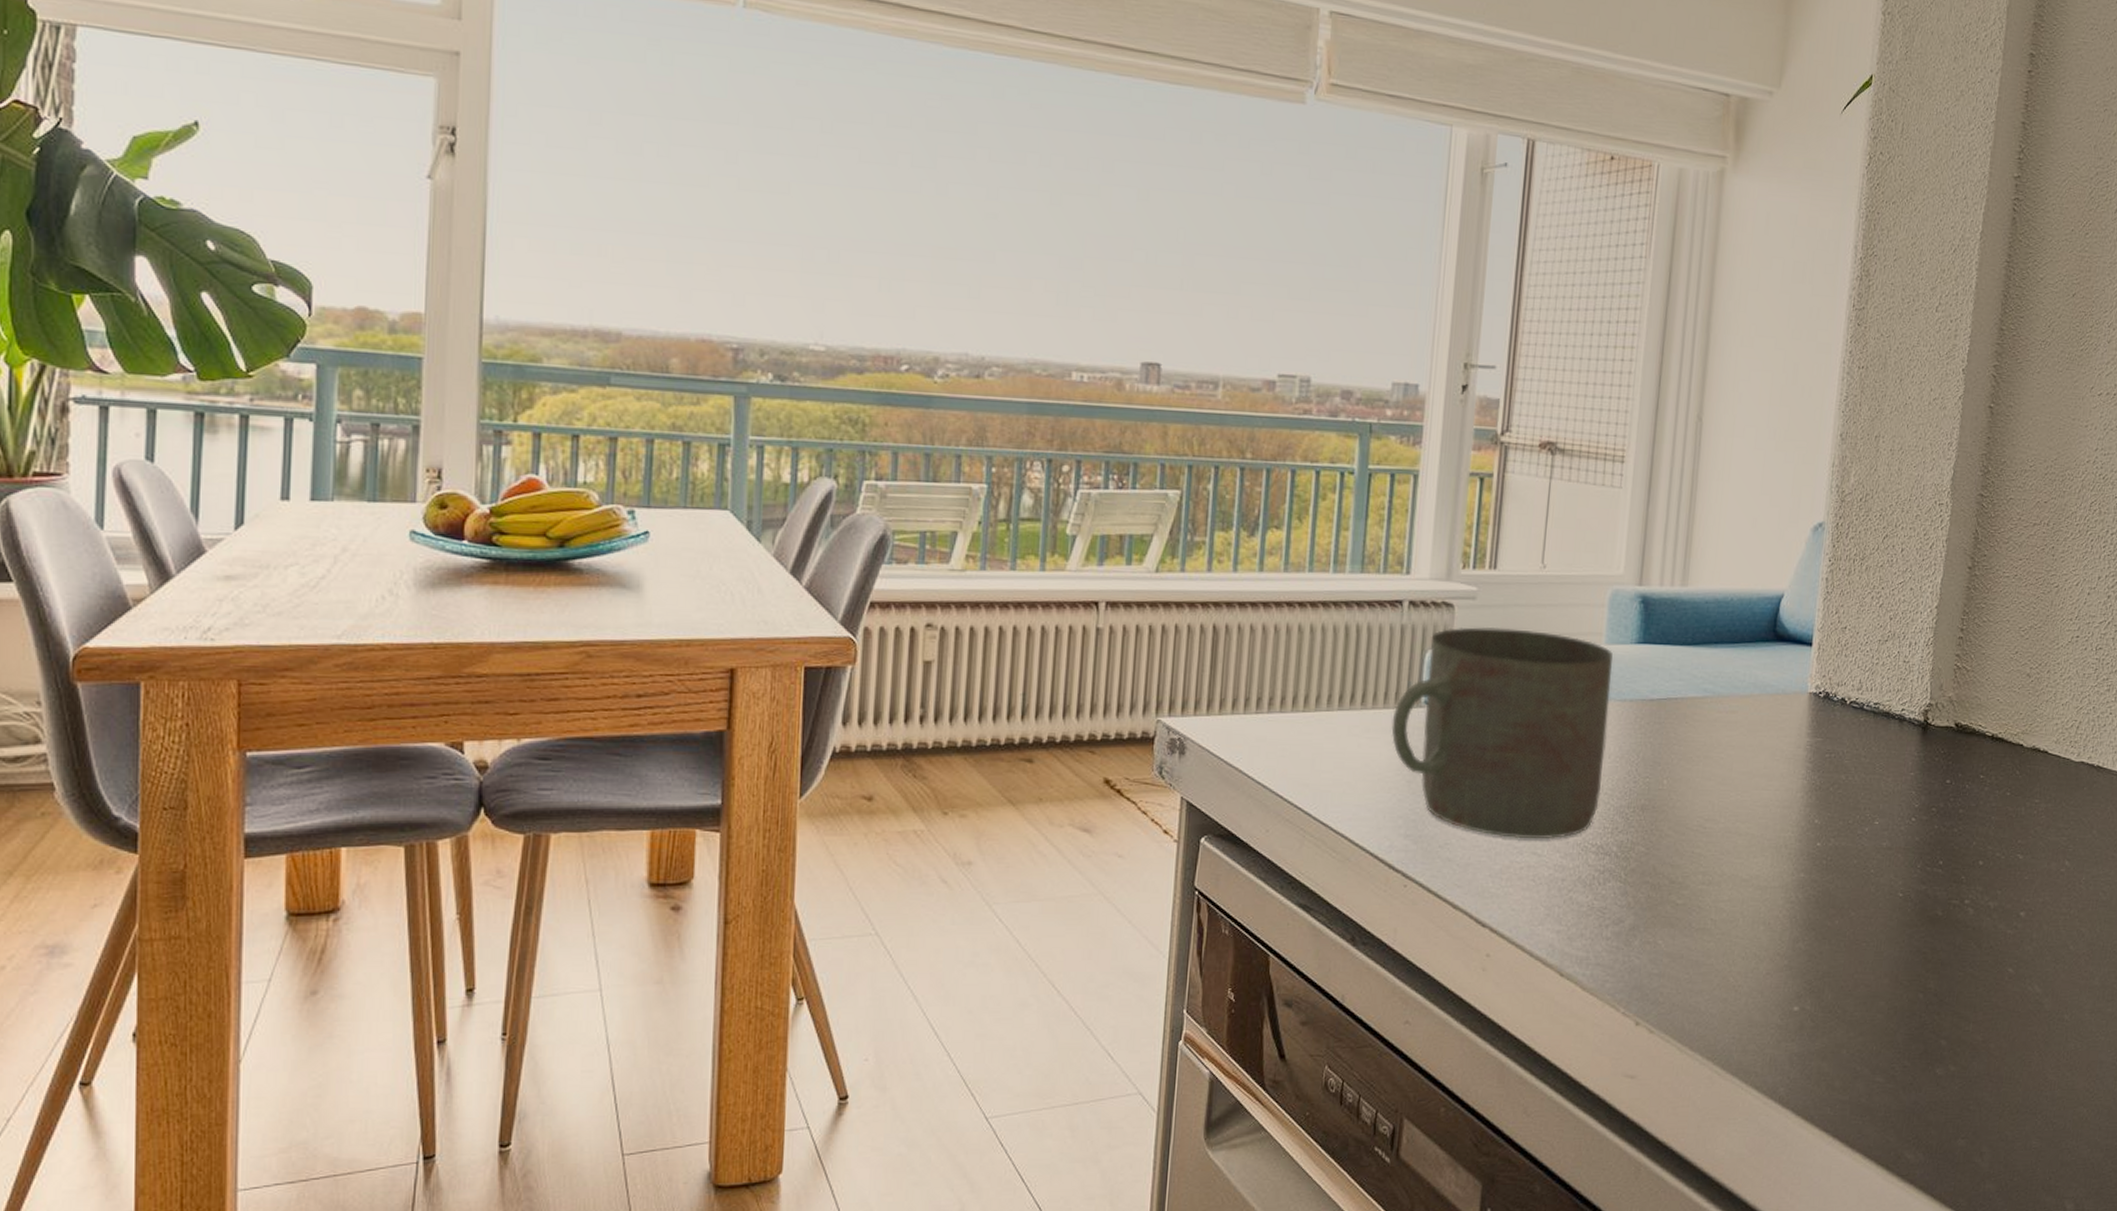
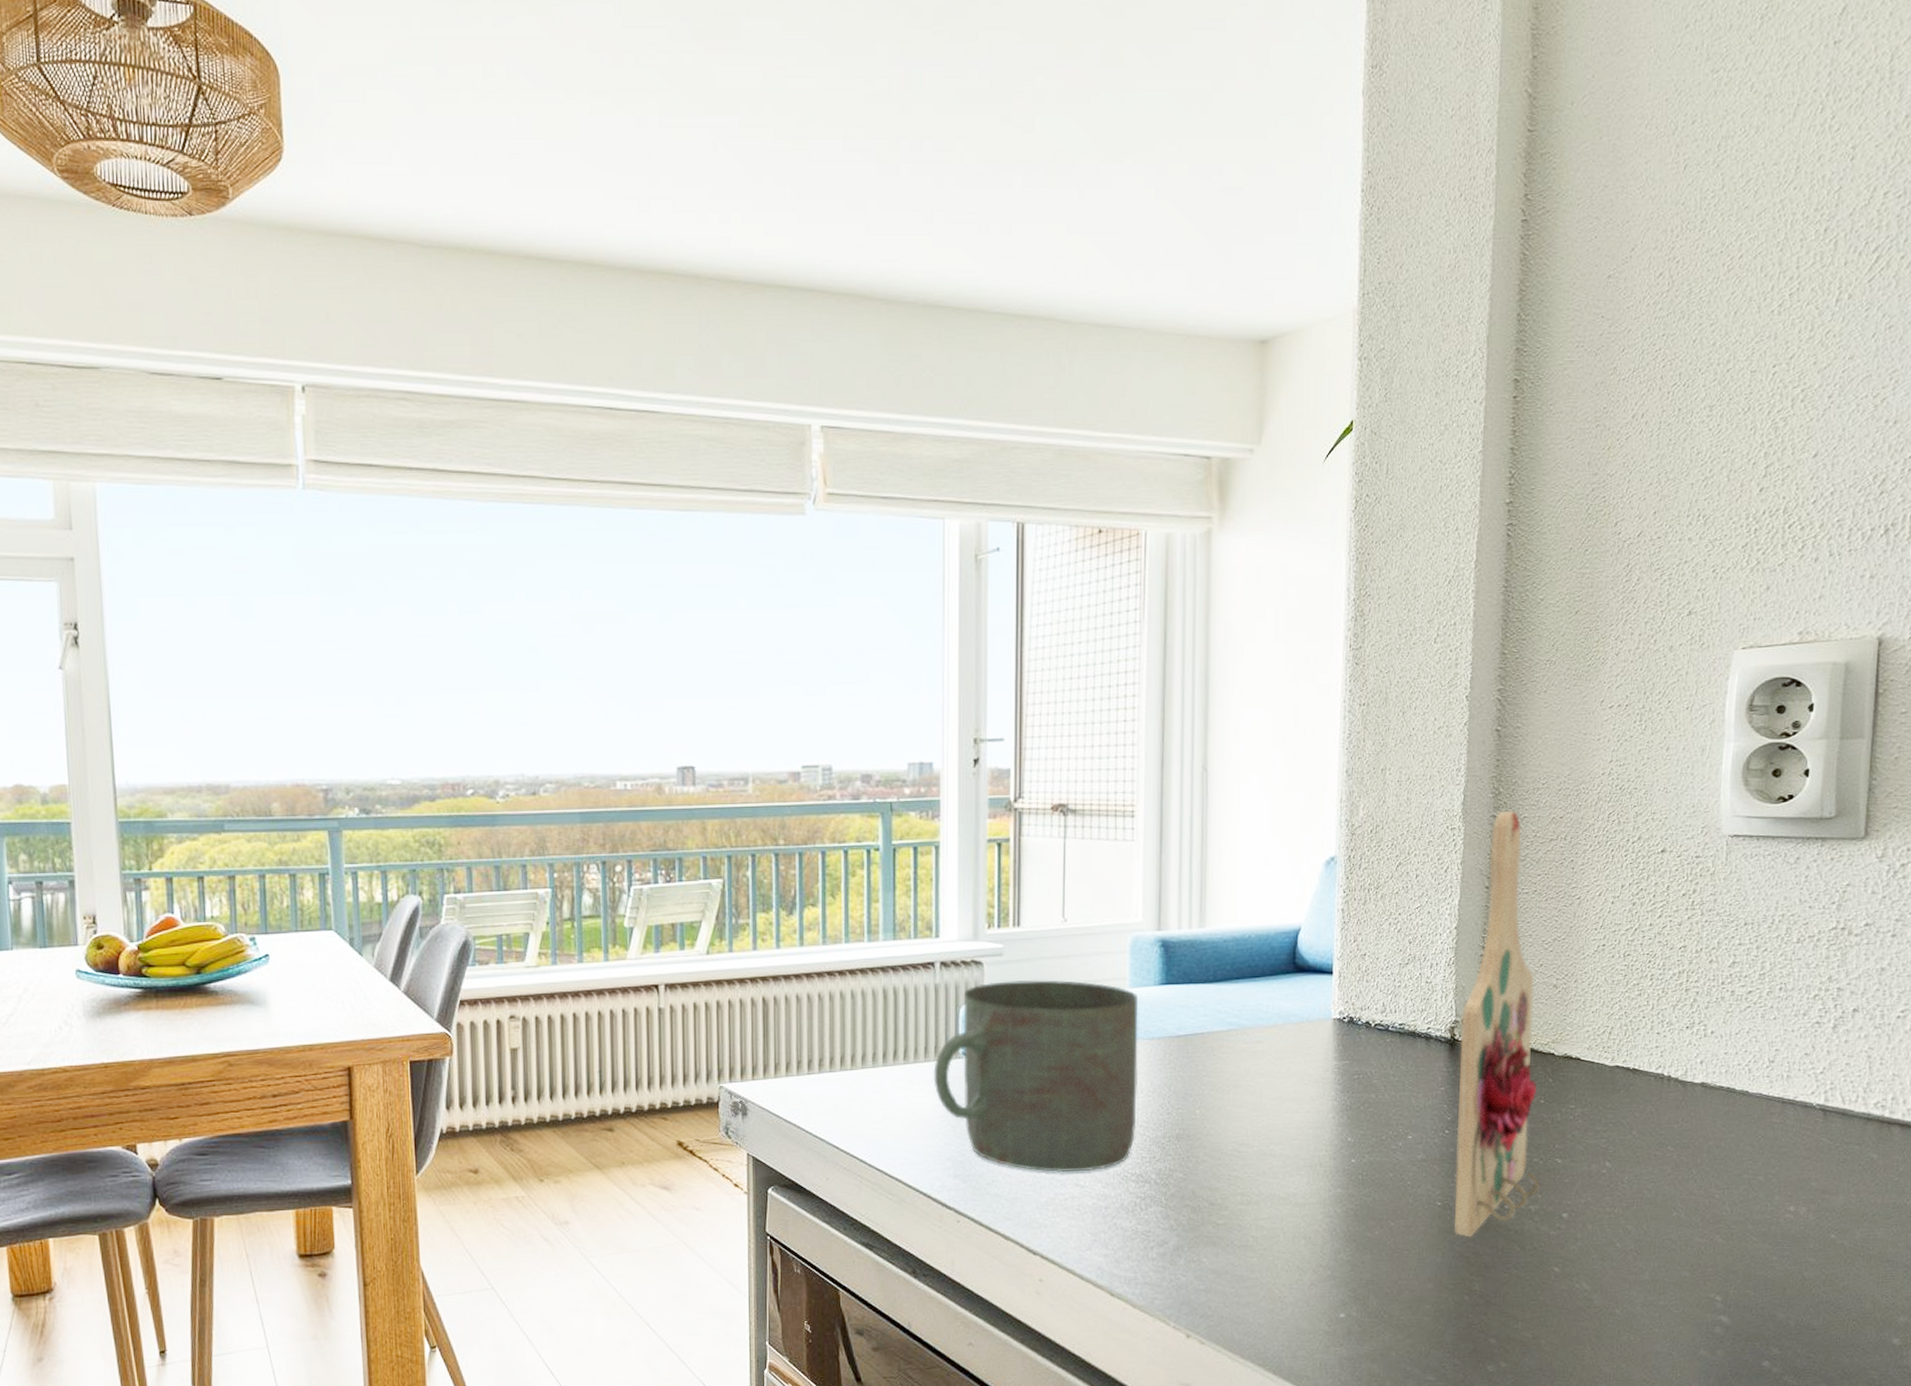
cutting board: none [1913,490,2009,932] -> present [1454,811,1540,1238]

